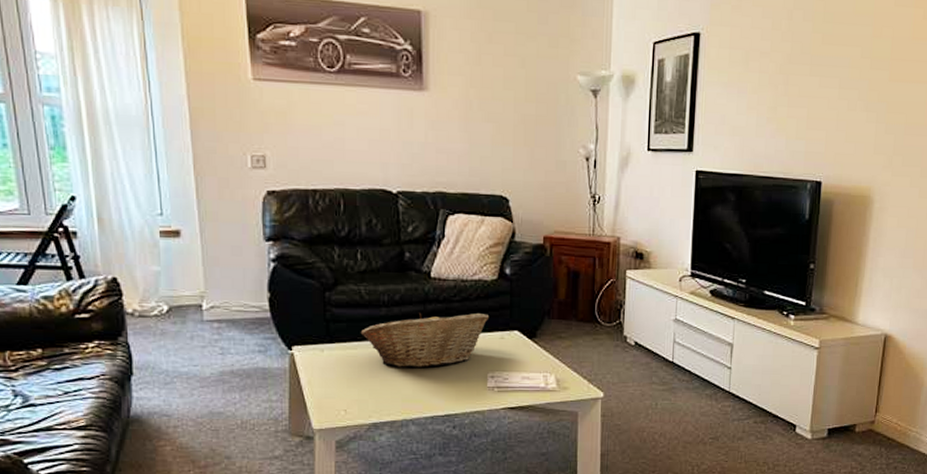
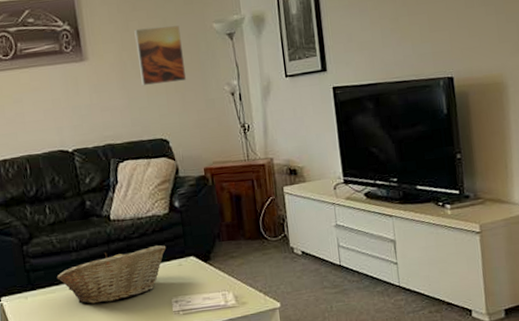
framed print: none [486,65,539,135] -> present [134,25,187,86]

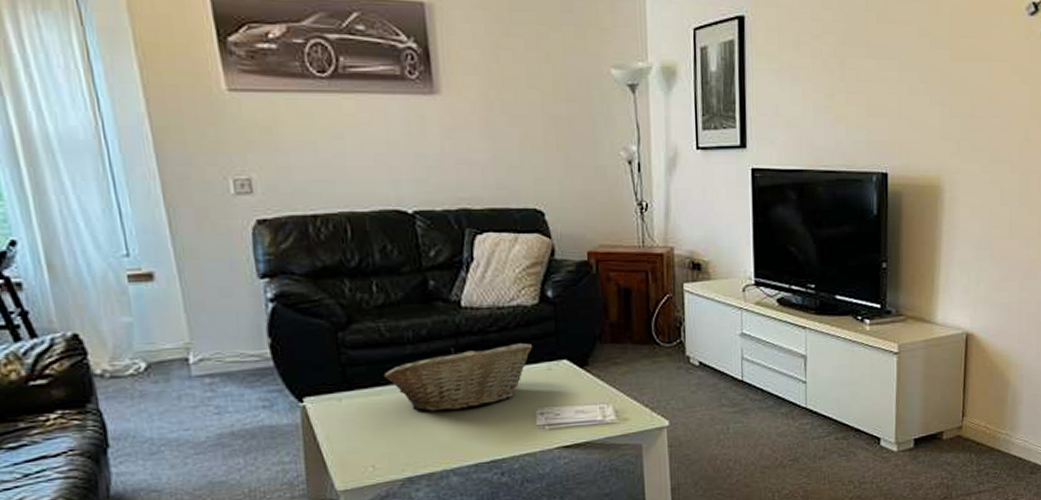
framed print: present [134,25,187,86] -> none [506,62,573,139]

